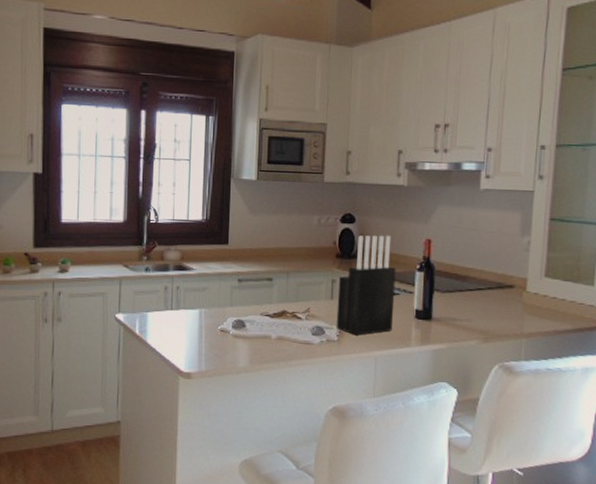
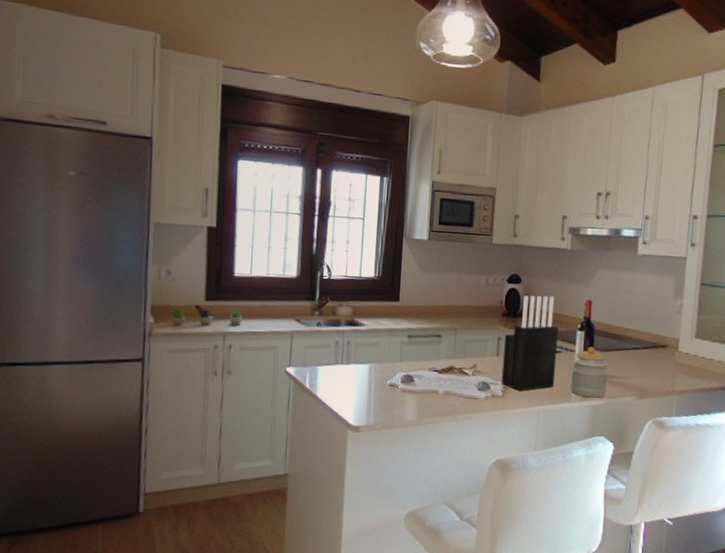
jar: none [409,288,450,342] -> present [570,347,608,398]

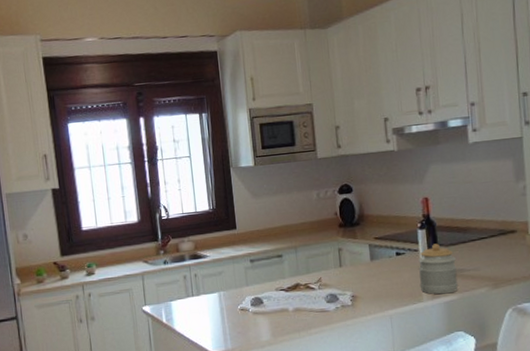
knife block: present [501,295,559,391] -> none [344,199,403,298]

